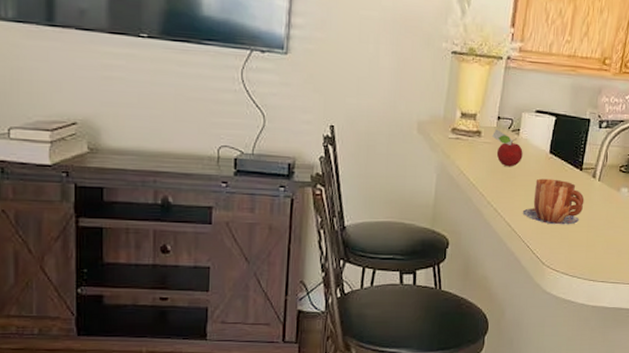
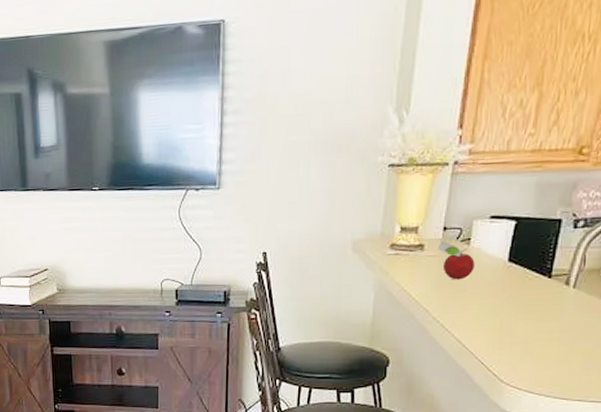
mug: present [523,178,584,225] -> none [476,289,554,339]

